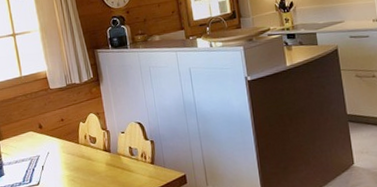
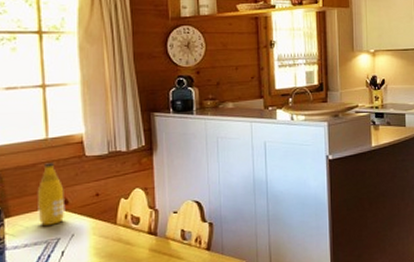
bottle: none [19,96,41,146] -> present [37,163,65,225]

